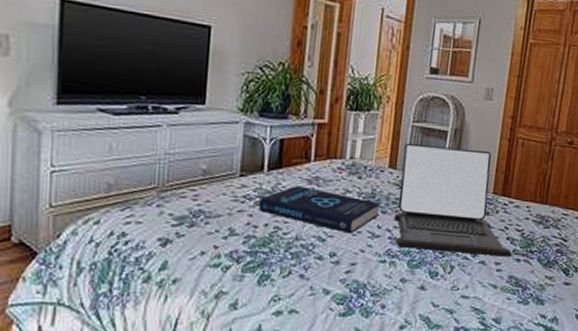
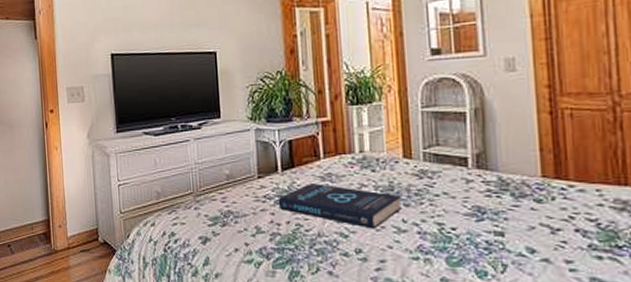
laptop: present [394,144,512,257] -> none [417,128,588,254]

